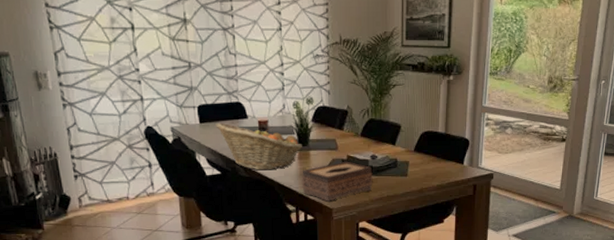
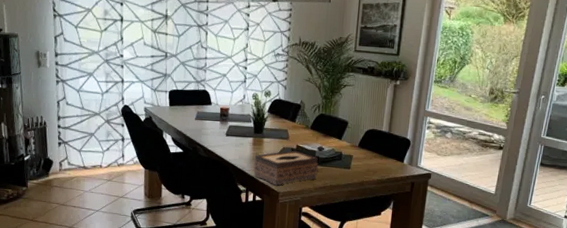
fruit basket: present [215,122,303,171] -> none [183,106,258,153]

